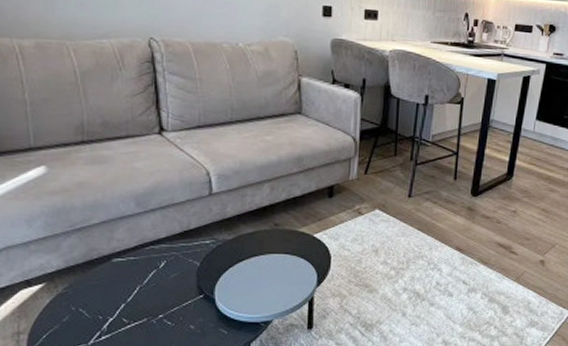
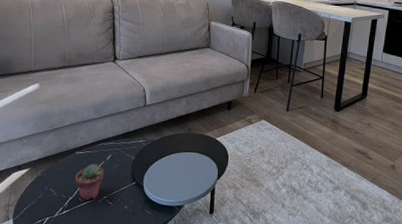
potted succulent: none [115,274,158,321] -> present [75,164,105,200]

